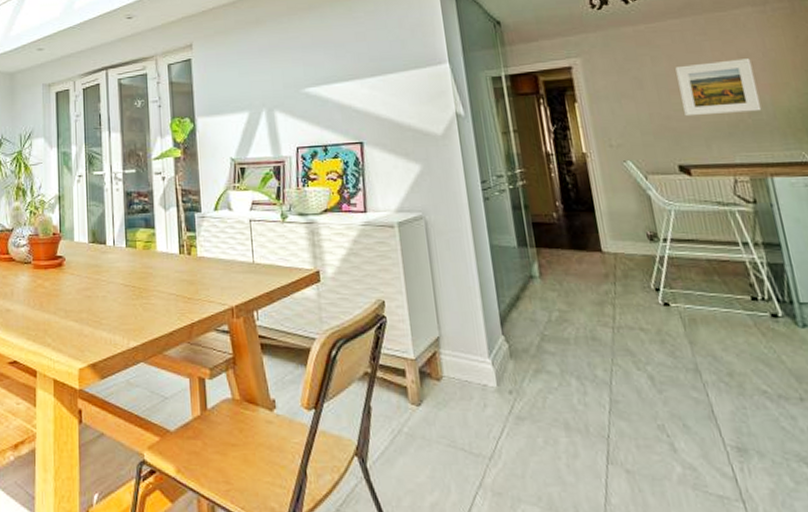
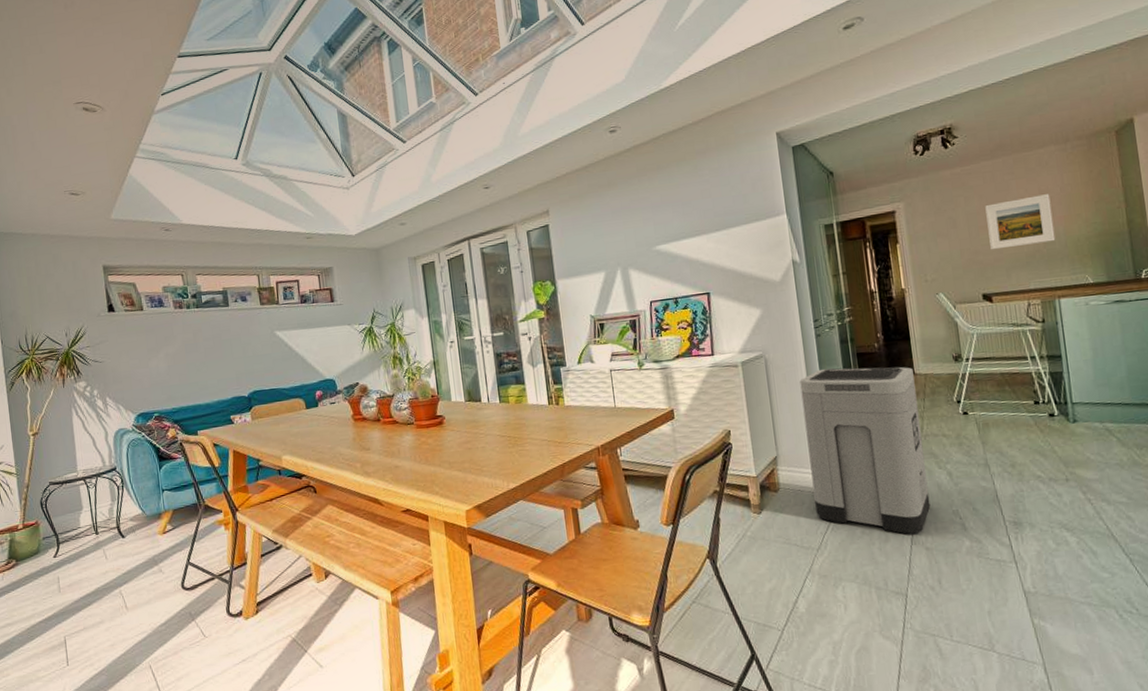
trash can: none [465,237,629,451] -> present [800,367,931,535]

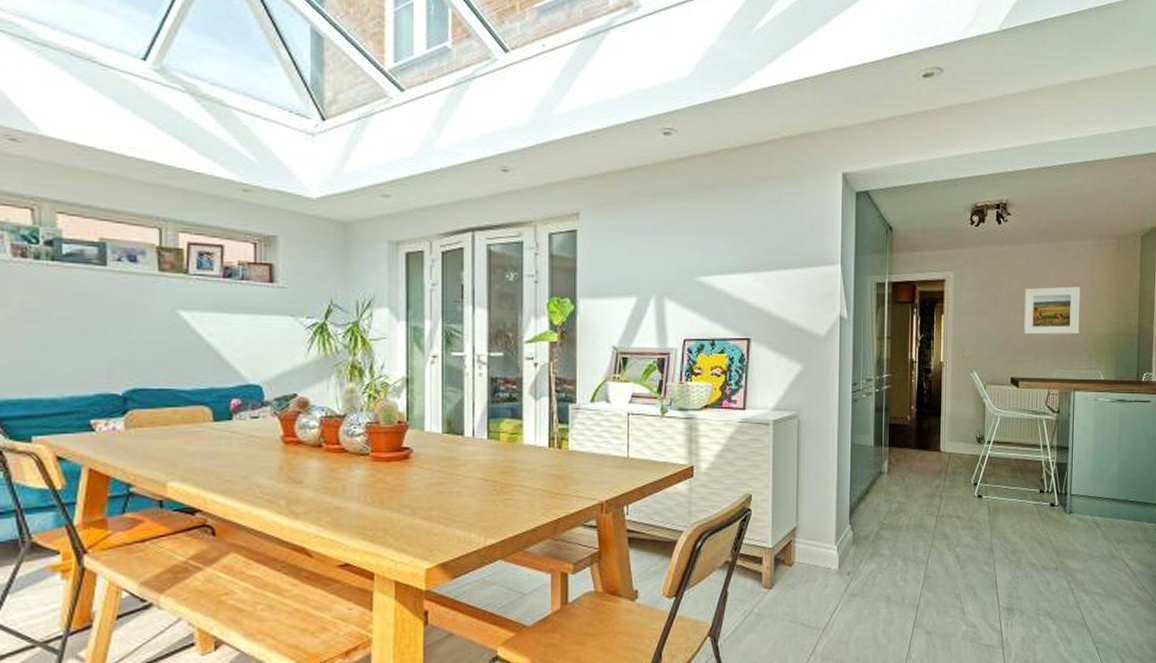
trash can: present [800,367,931,535] -> none [827,437,939,618]

